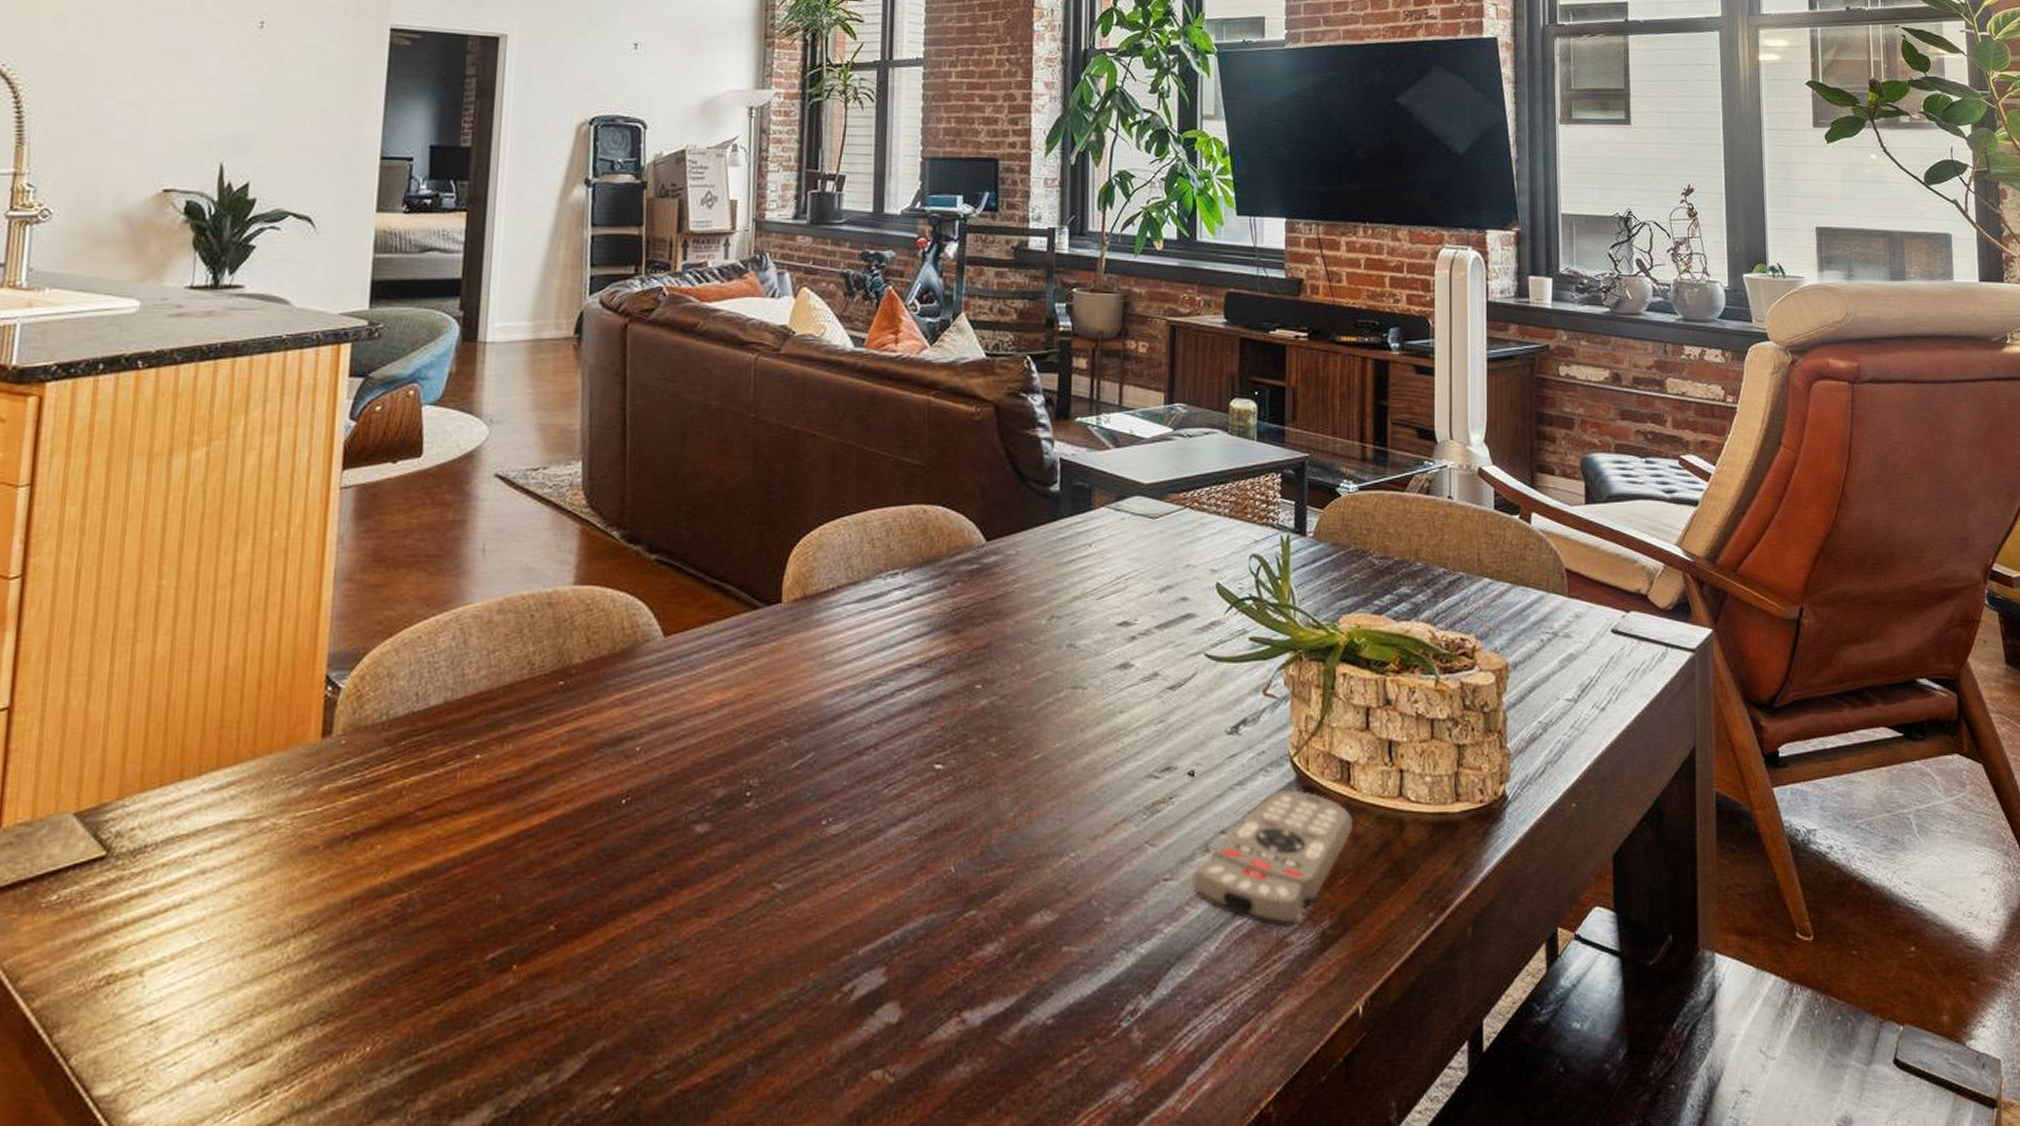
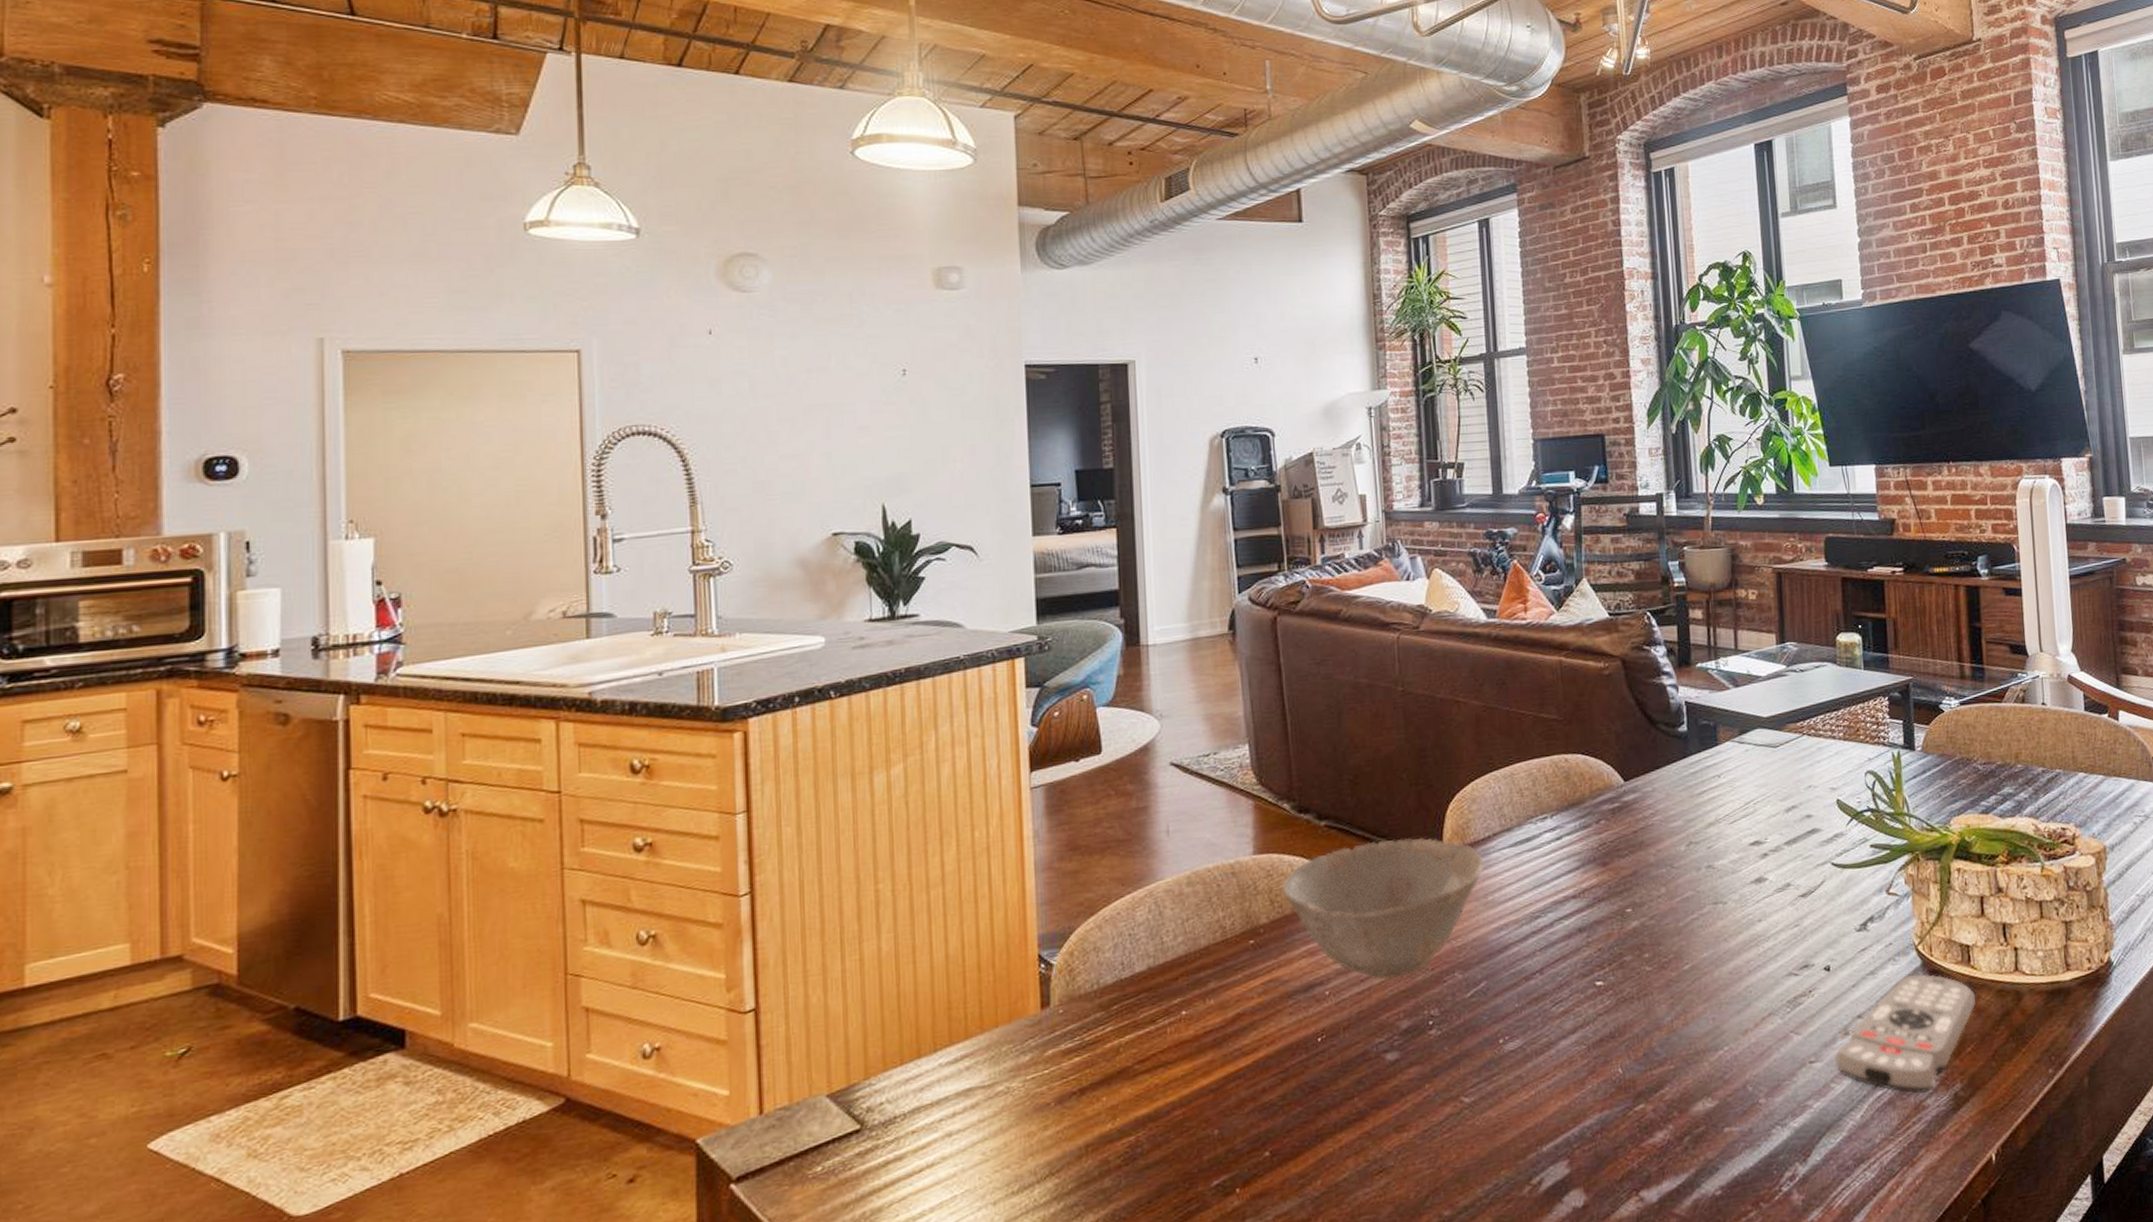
ceramic bowl: none [602,582,826,740] -> present [1283,837,1485,980]

